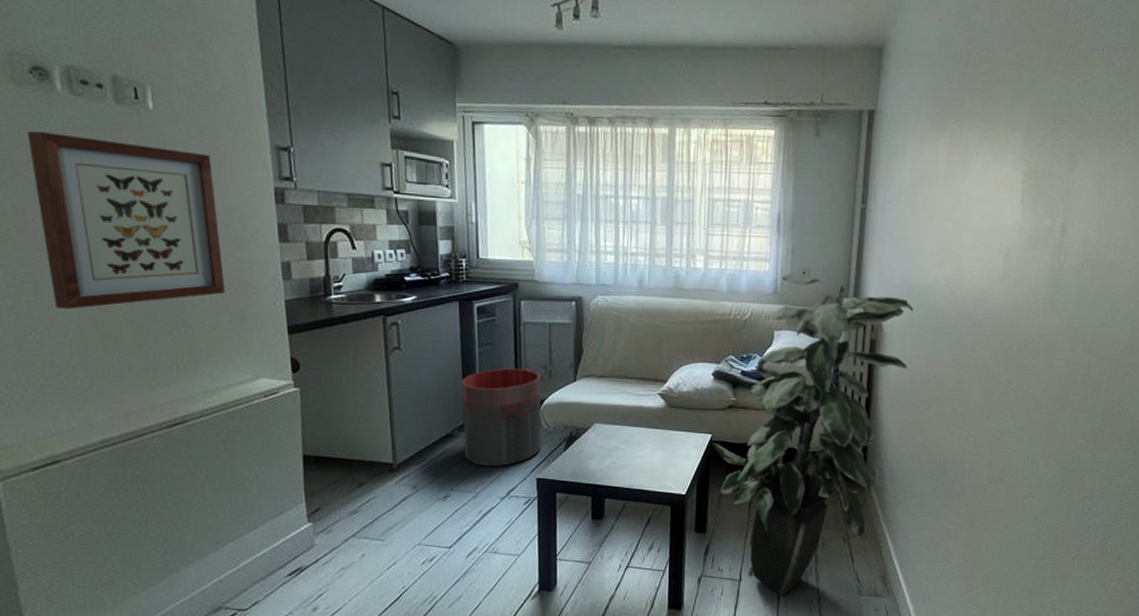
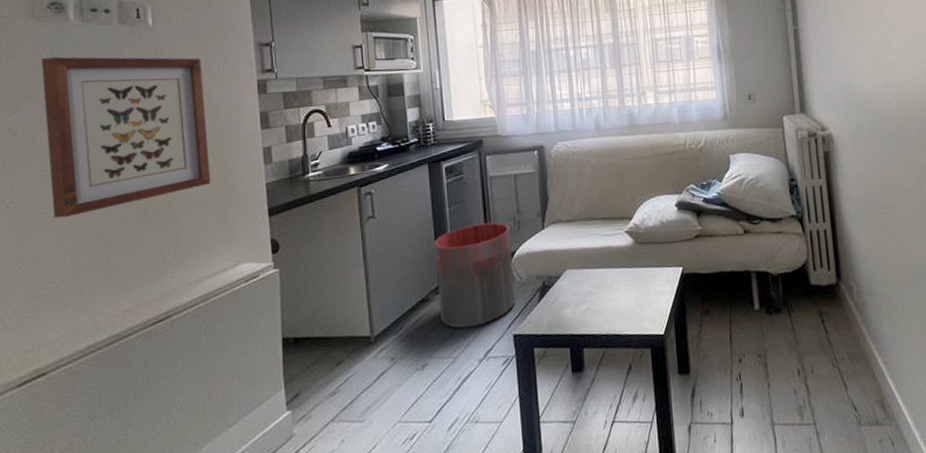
indoor plant: present [713,273,913,596] -> none [685,97,865,437]

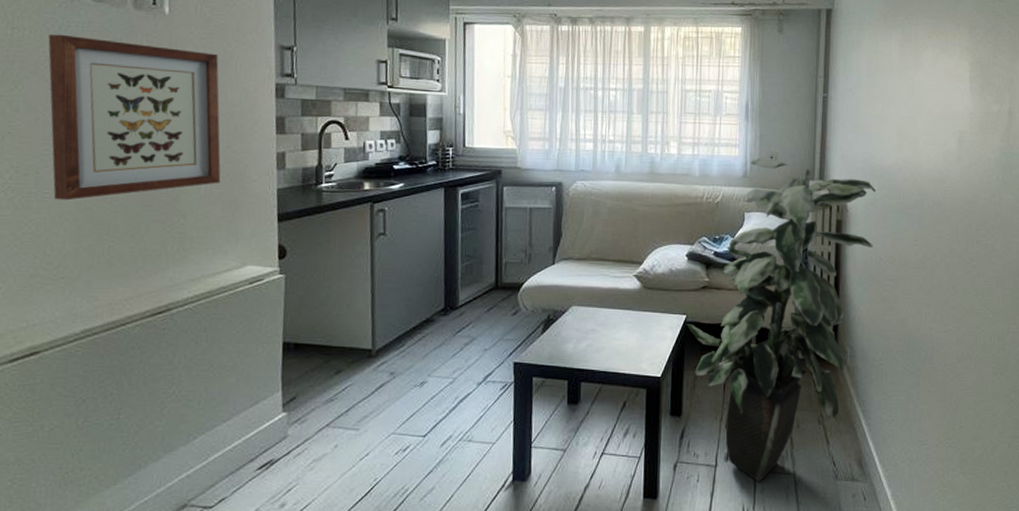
trash can: present [434,222,516,329] -> none [442,252,521,352]
indoor plant: none [685,97,865,437] -> present [687,157,876,482]

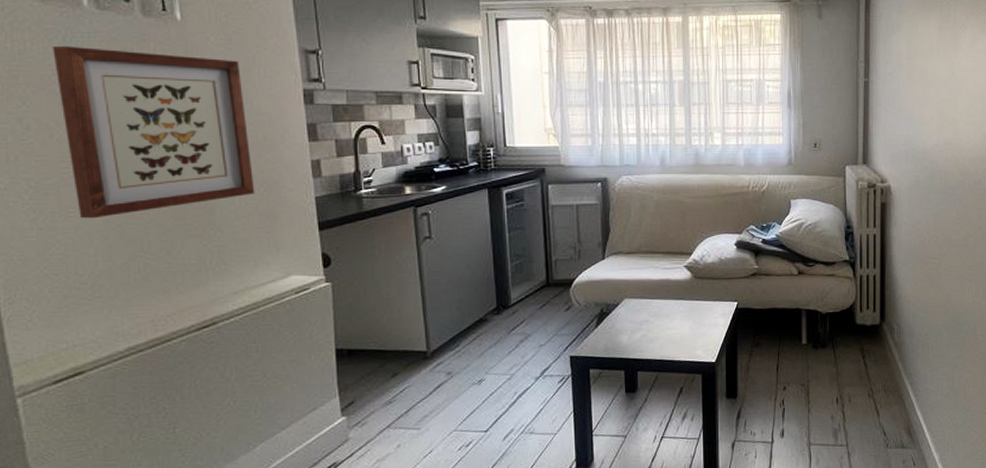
indoor plant: present [687,157,876,482] -> none [739,145,918,455]

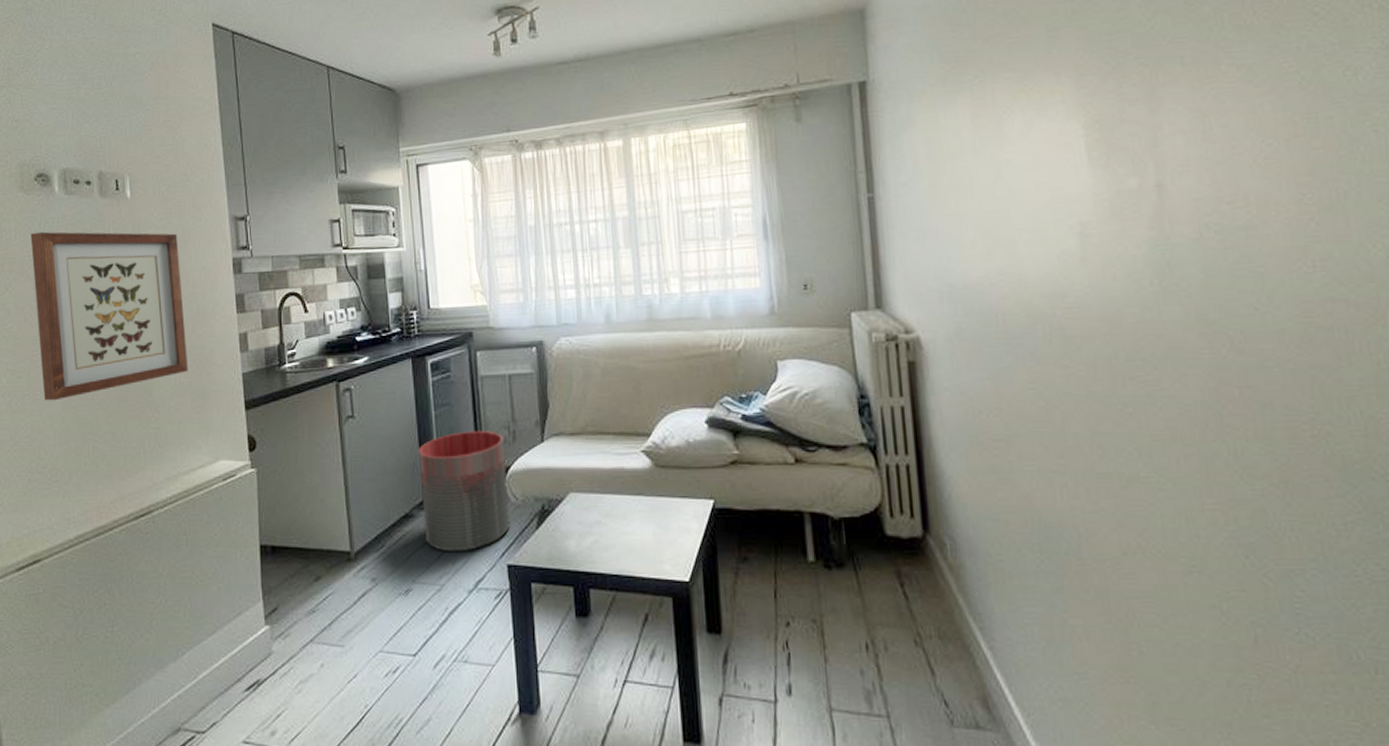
trash can: none [492,250,574,349] -> present [418,431,511,553]

